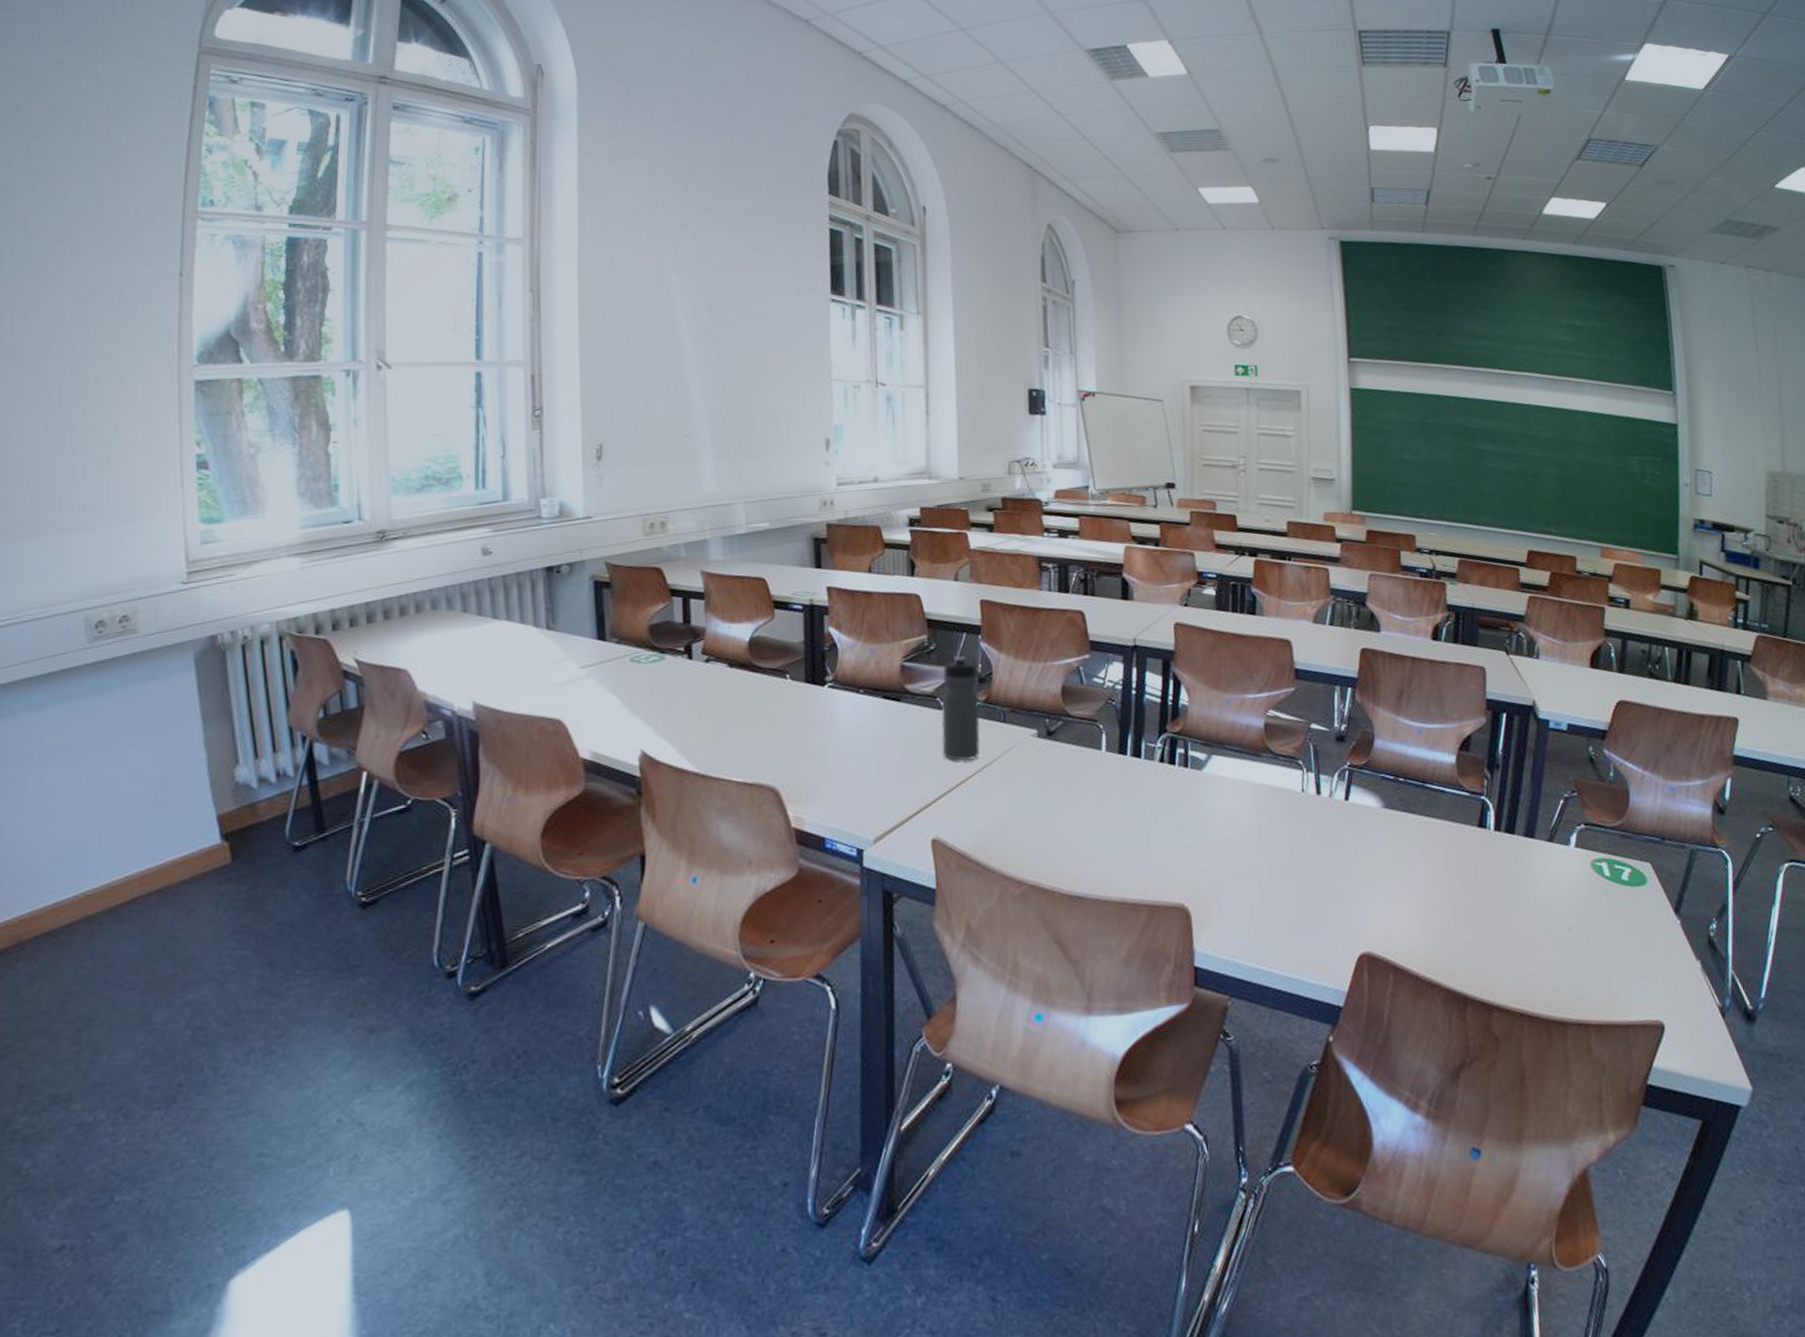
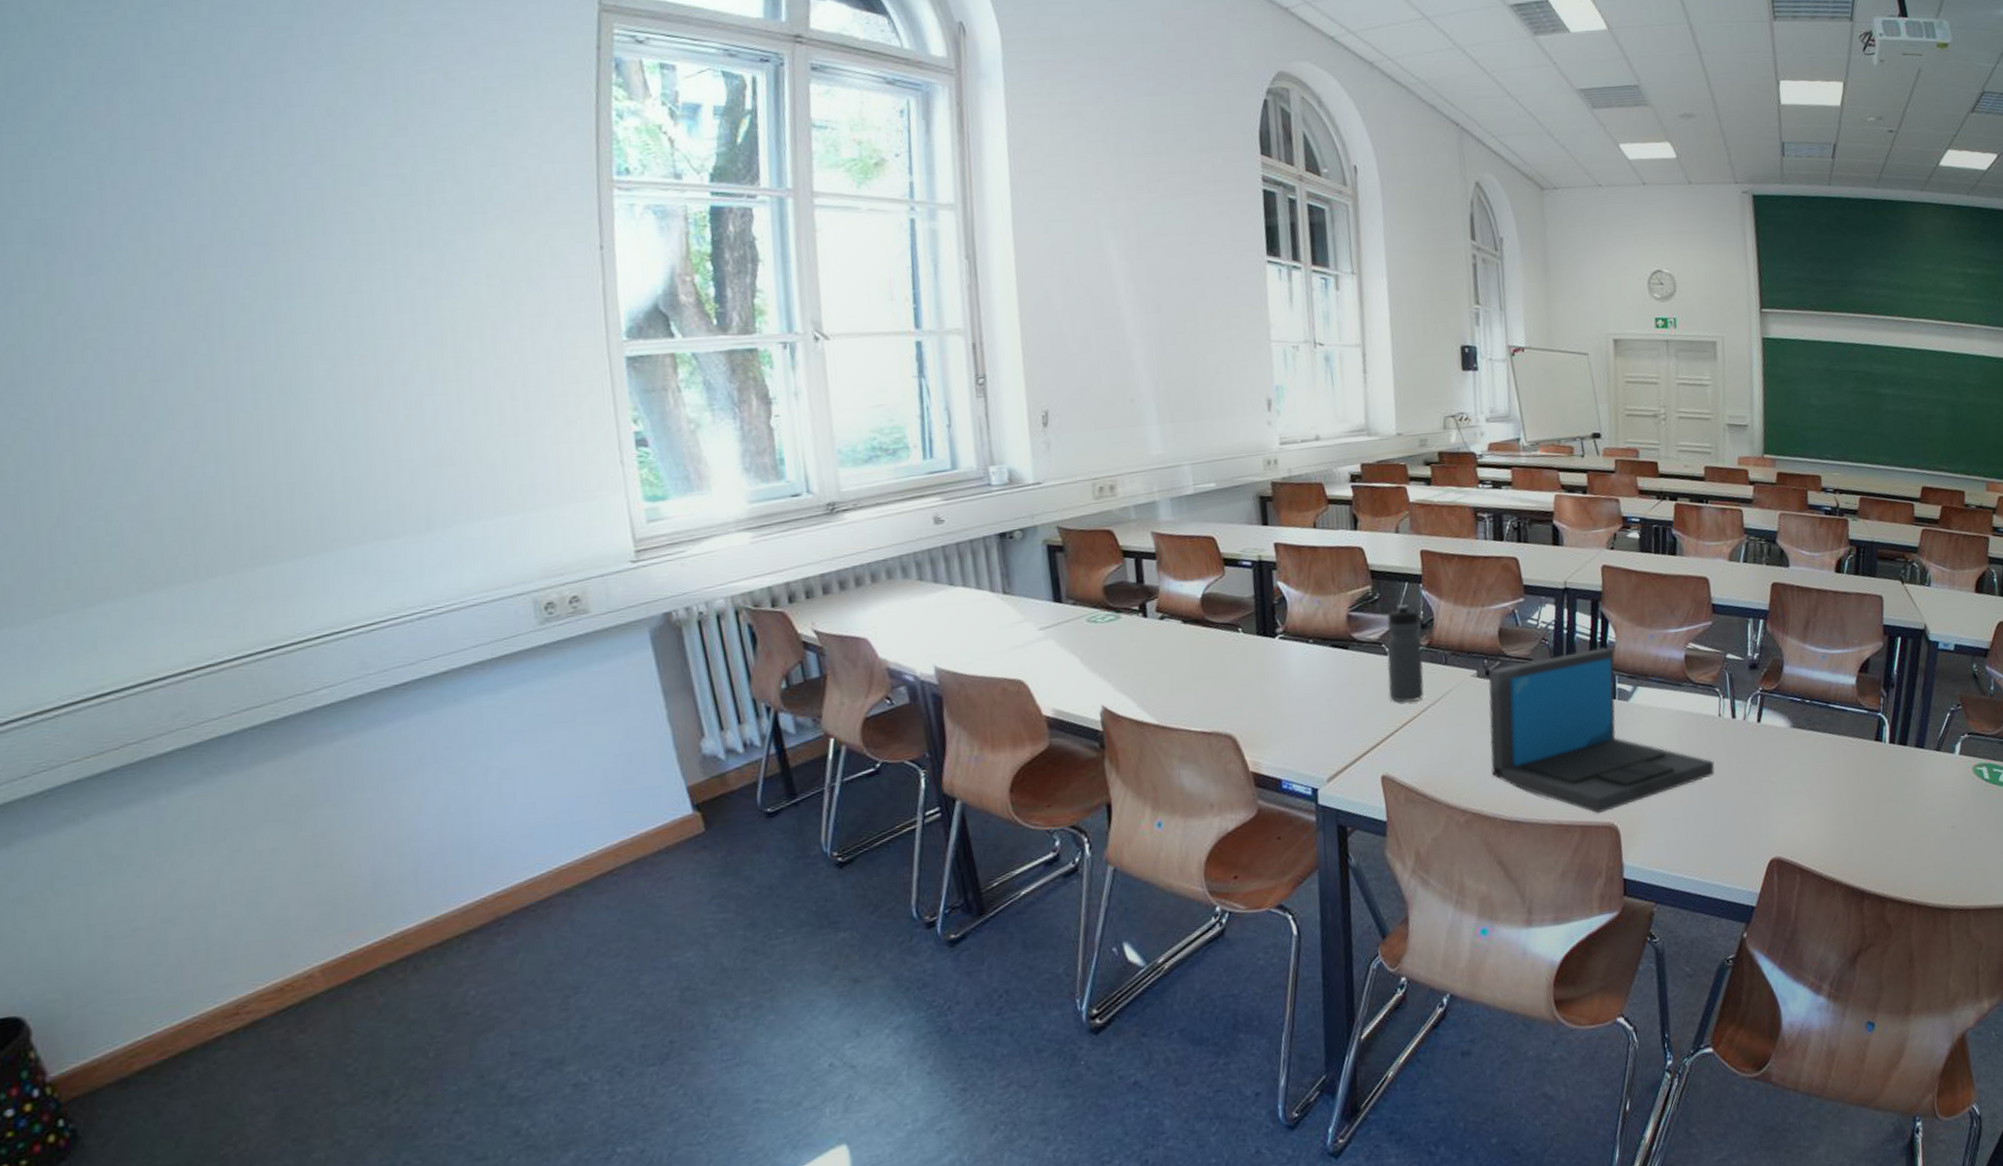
laptop: none [1049,711,1297,893] -> present [1488,647,1715,814]

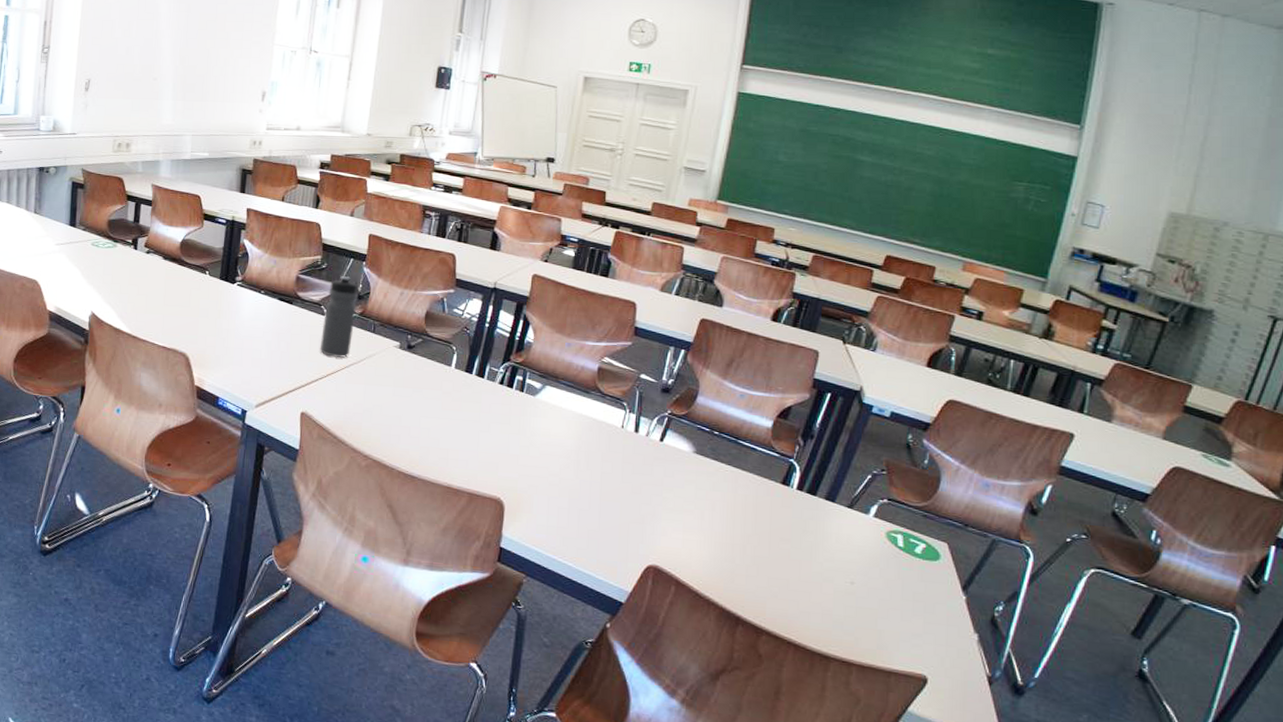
laptop: present [1488,647,1715,814] -> none [397,343,609,487]

